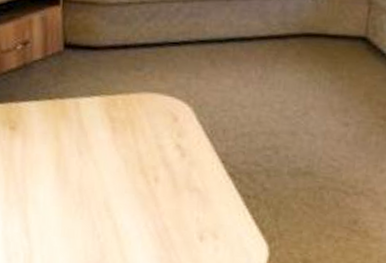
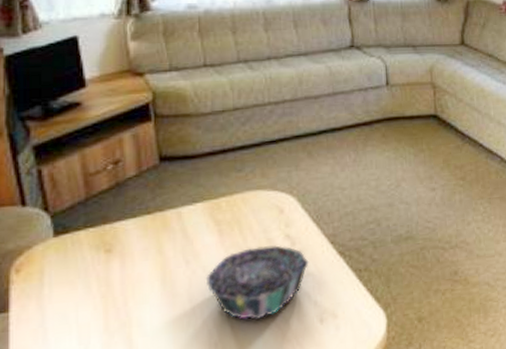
decorative bowl: none [95,151,197,222] -> present [205,245,309,320]

